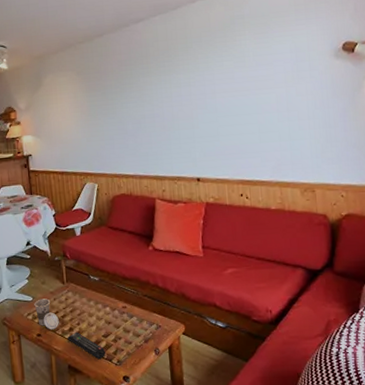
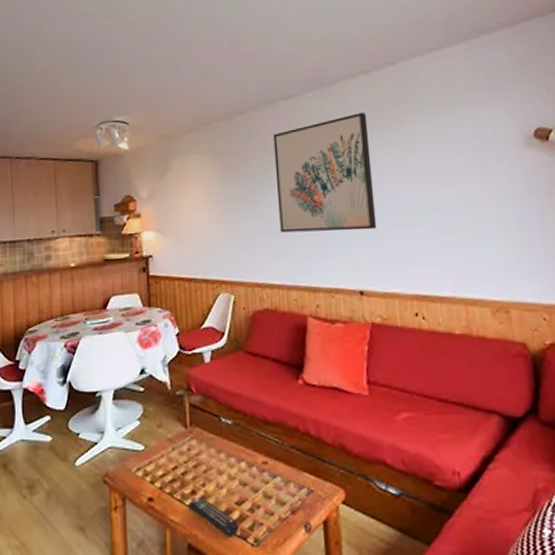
cup: present [34,298,59,329] -> none [146,448,178,492]
wall art: none [126,32,211,134] -> present [273,112,377,233]

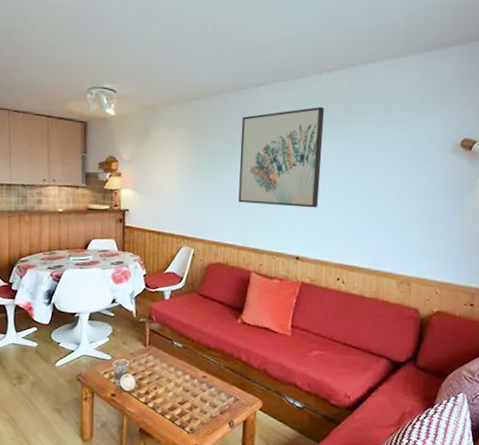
cup: none [146,448,178,492] -> present [112,359,136,391]
remote control: present [188,496,238,538] -> none [142,396,179,426]

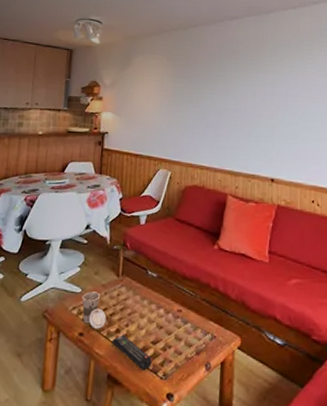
remote control: none [142,396,179,426] -> present [112,334,152,371]
wall art: present [238,106,325,208] -> none [214,37,292,131]

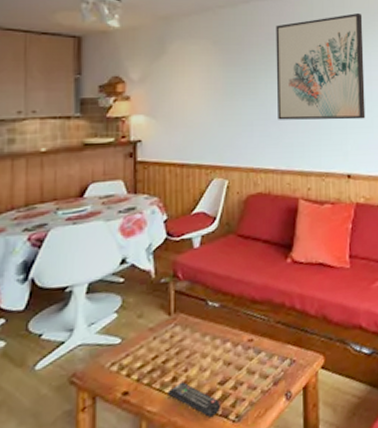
cup: present [82,291,107,329] -> none [123,338,158,383]
wall art: none [214,37,292,131] -> present [276,12,366,120]

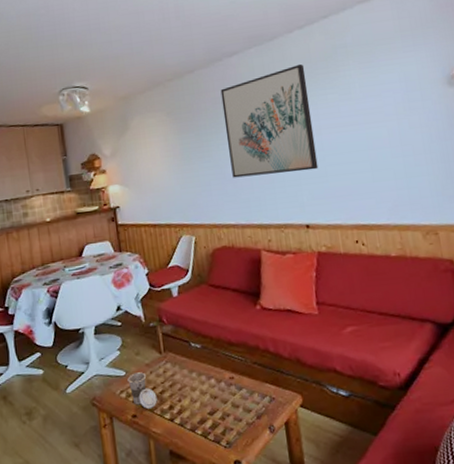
cup: none [123,338,158,383] -> present [127,372,158,409]
remote control: present [168,381,220,418] -> none [167,410,212,442]

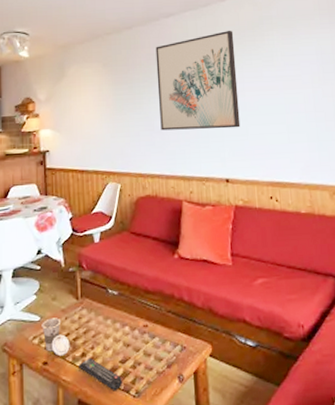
remote control: none [167,410,212,442] -> present [79,357,122,392]

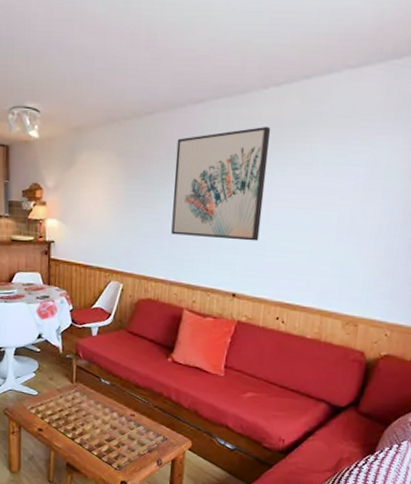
cup: present [41,318,70,356] -> none [39,394,63,426]
remote control: present [79,357,122,392] -> none [69,432,106,462]

